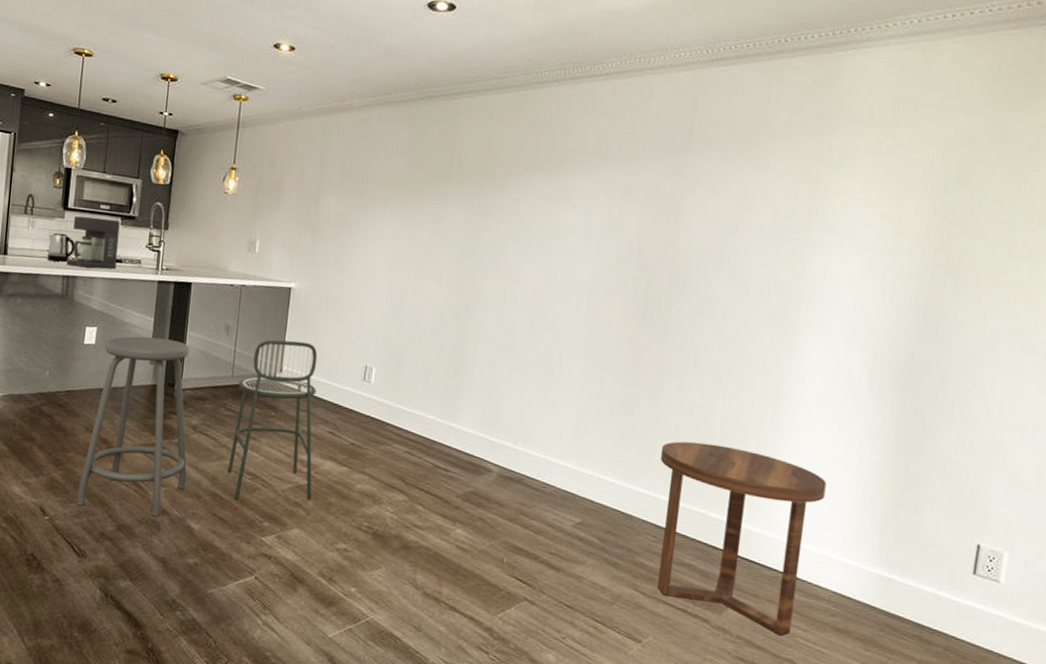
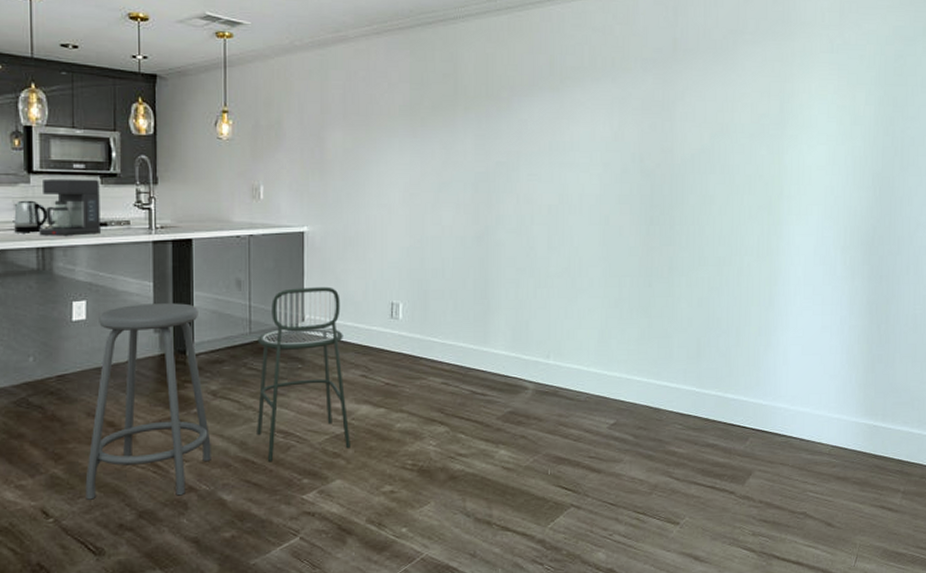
side table: present [657,441,827,636] -> none [678,331,818,493]

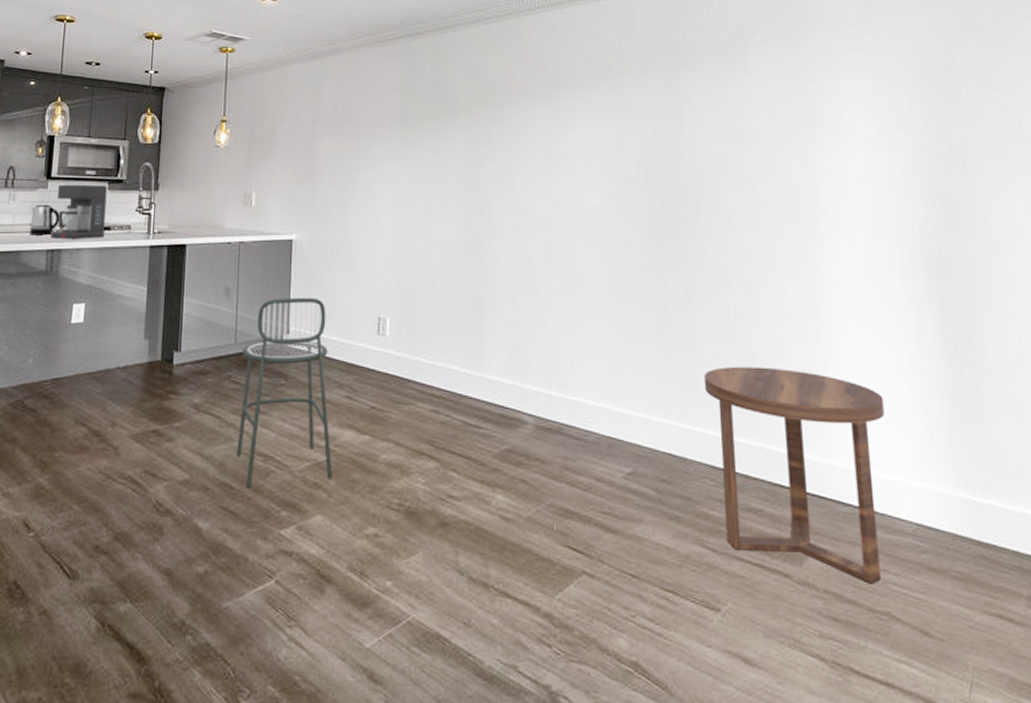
bar stool: present [85,303,211,500] -> none [66,308,191,519]
side table: none [678,331,818,493] -> present [703,366,885,584]

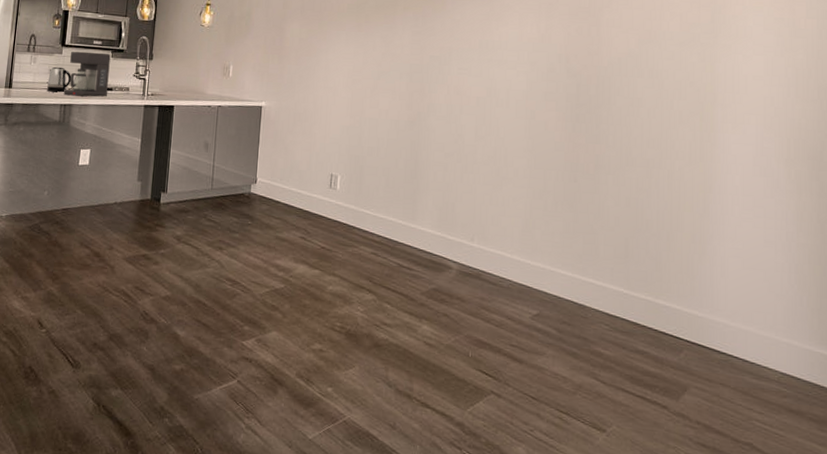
bar stool: present [236,297,332,489] -> none [209,153,288,306]
side table: present [703,366,885,584] -> none [605,232,761,420]

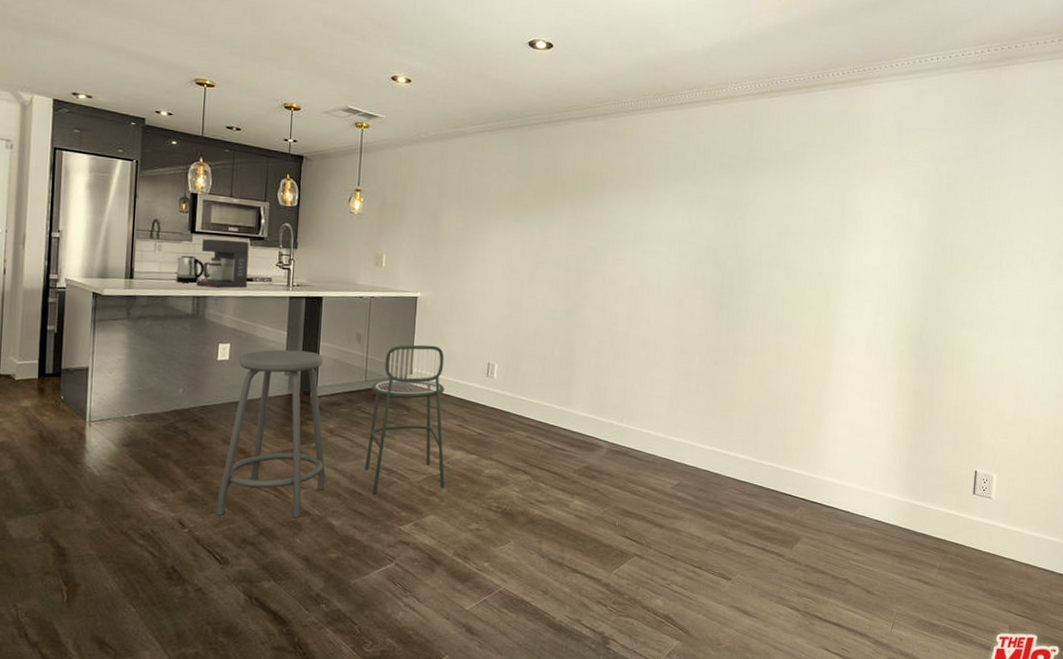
bar stool: none [71,156,173,325] -> present [216,349,326,518]
bar stool: none [209,153,288,306] -> present [365,345,445,495]

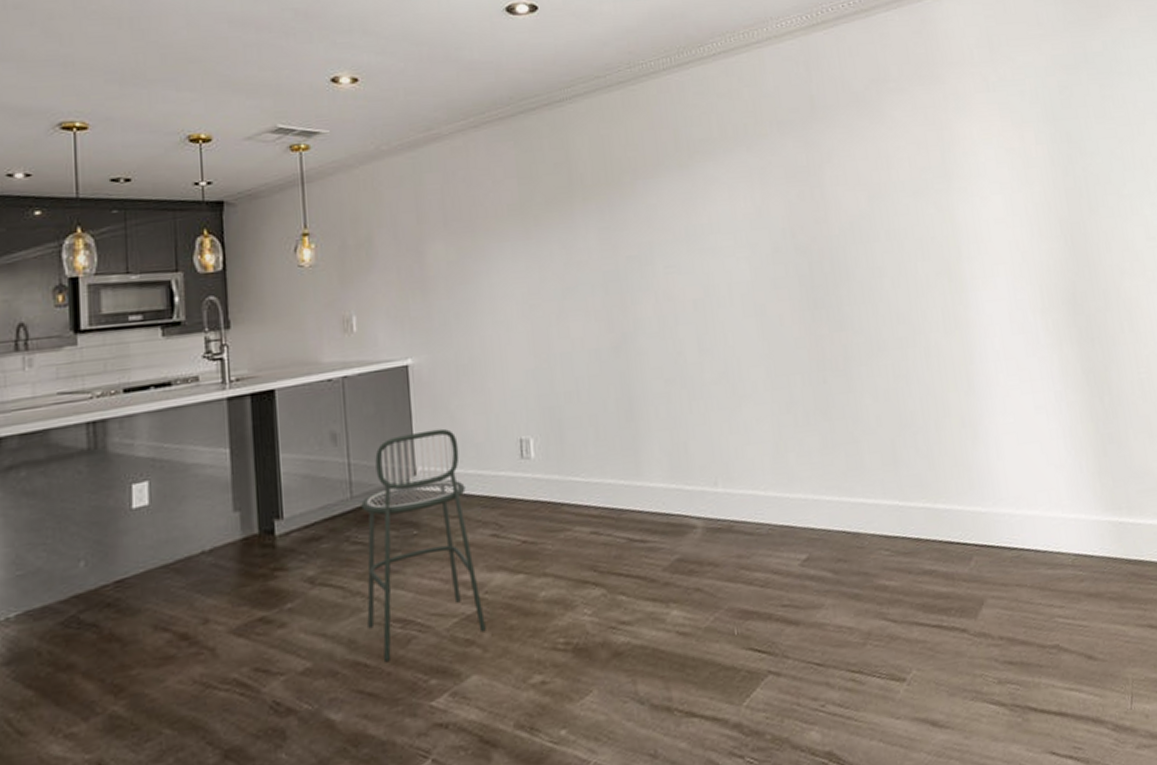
kettle: present [176,255,205,284] -> none [58,365,100,408]
coffee maker: present [196,238,249,289] -> none [89,331,165,408]
bar stool: present [216,349,326,518] -> none [154,469,313,743]

